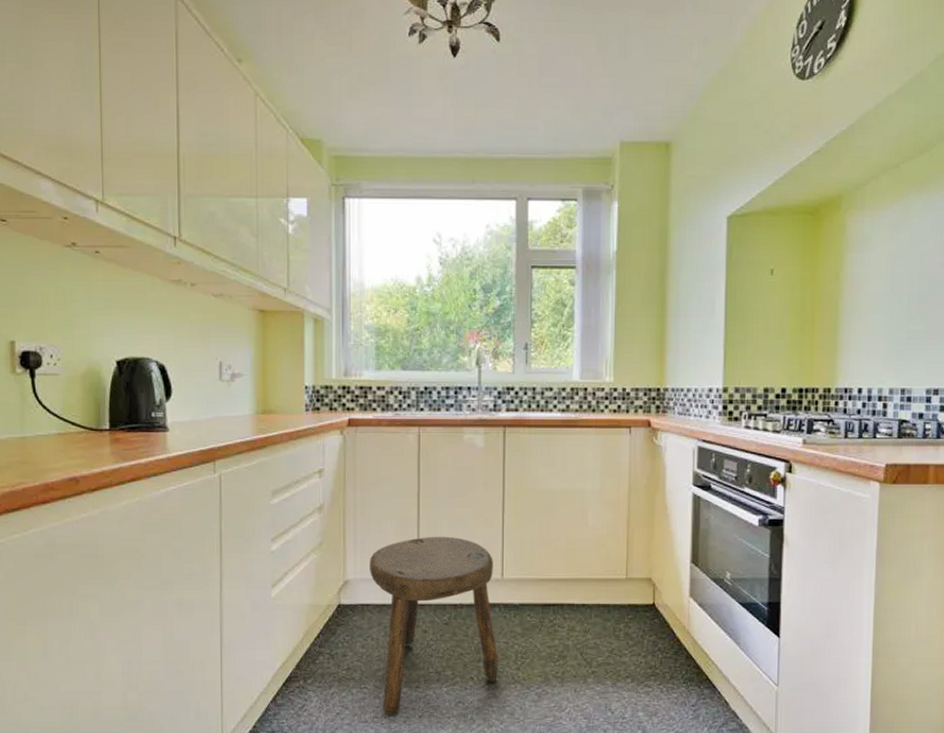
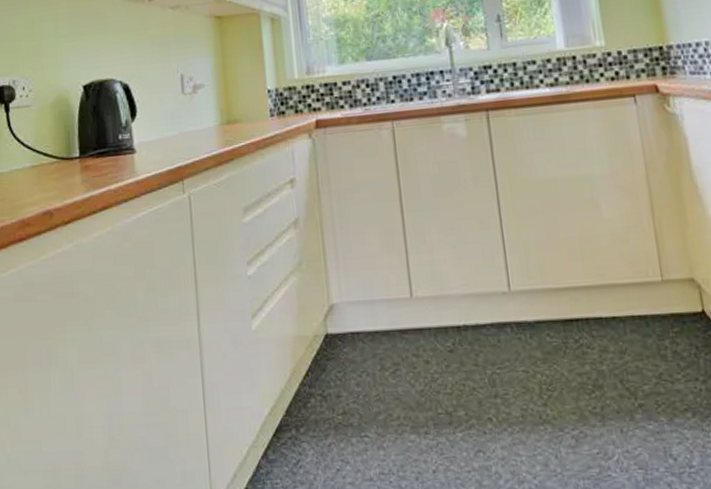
stool: present [370,536,499,716] -> none [355,244,522,471]

